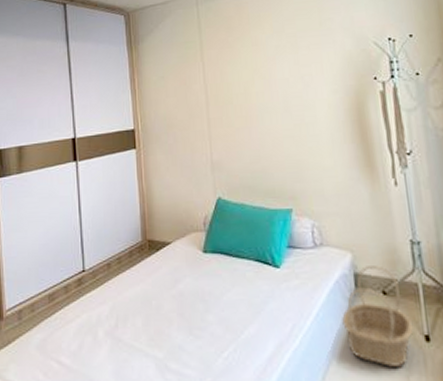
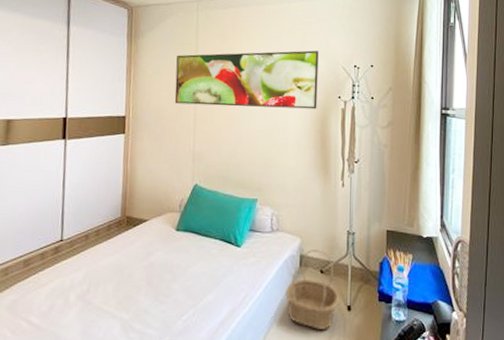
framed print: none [181,28,349,109] -> present [174,50,319,110]

